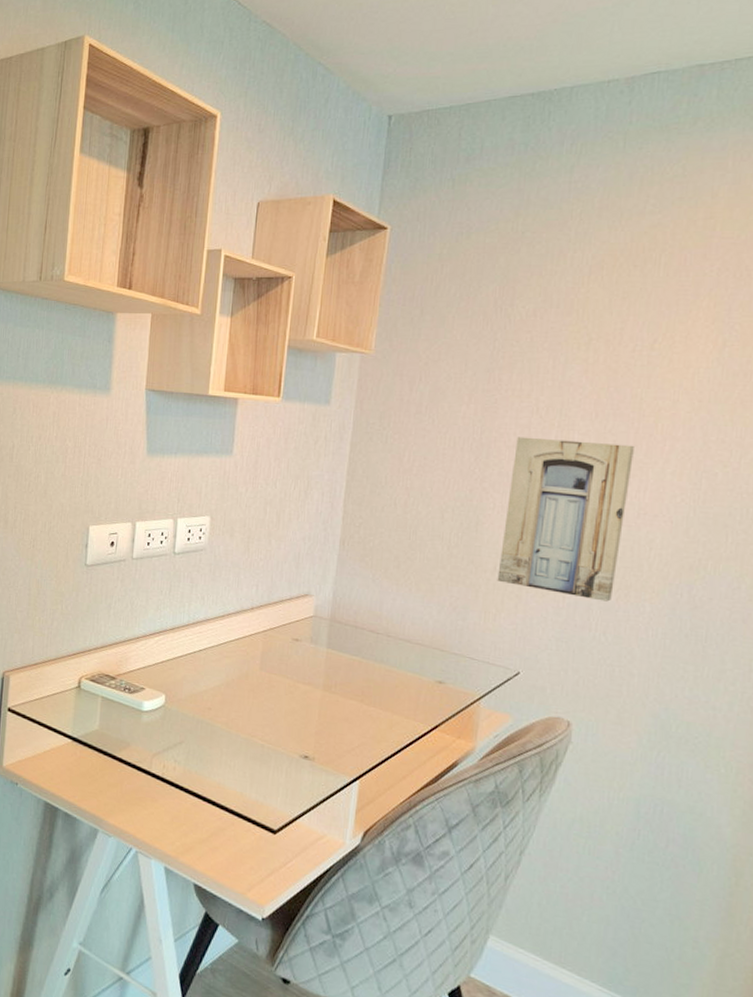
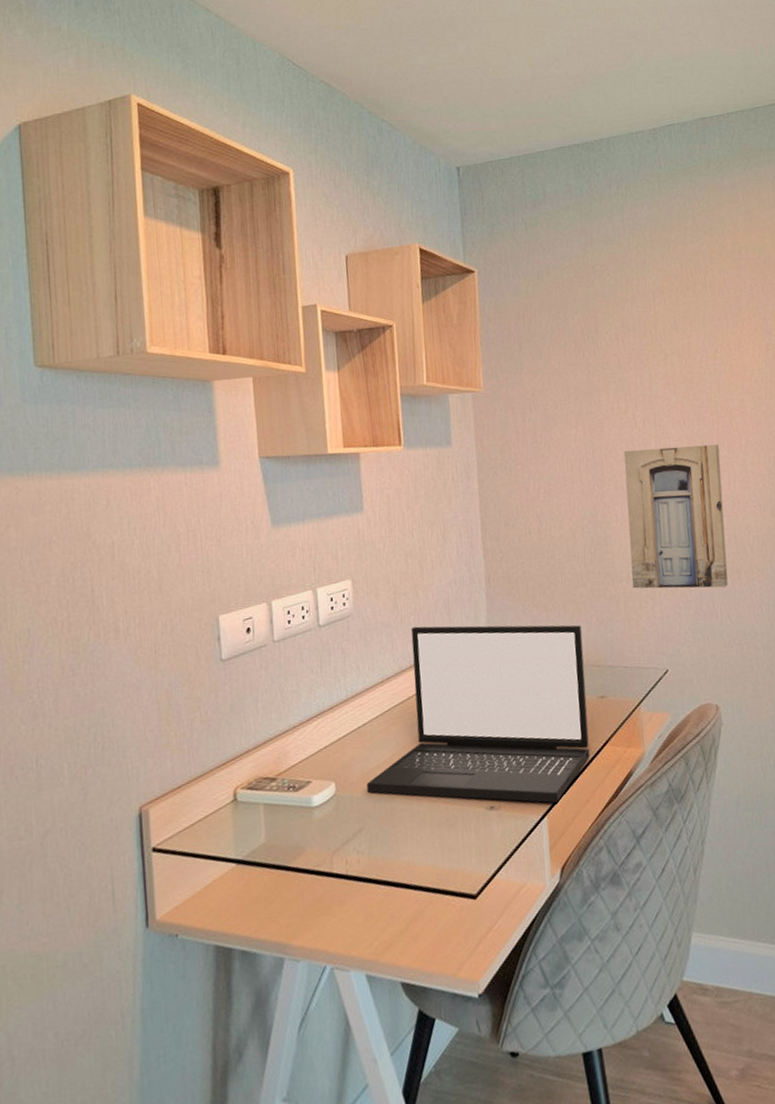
laptop: none [193,572,432,771] -> present [367,624,590,803]

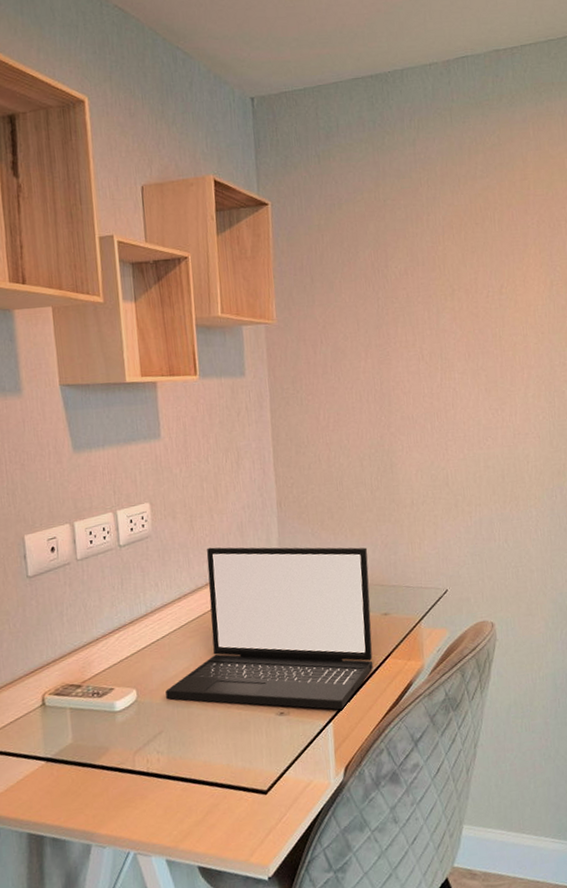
wall art: present [623,444,728,589] -> none [410,377,507,515]

